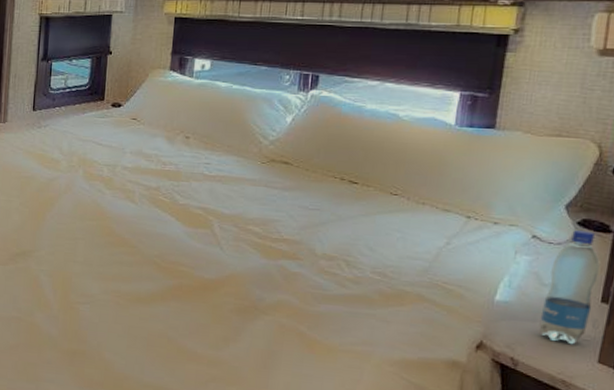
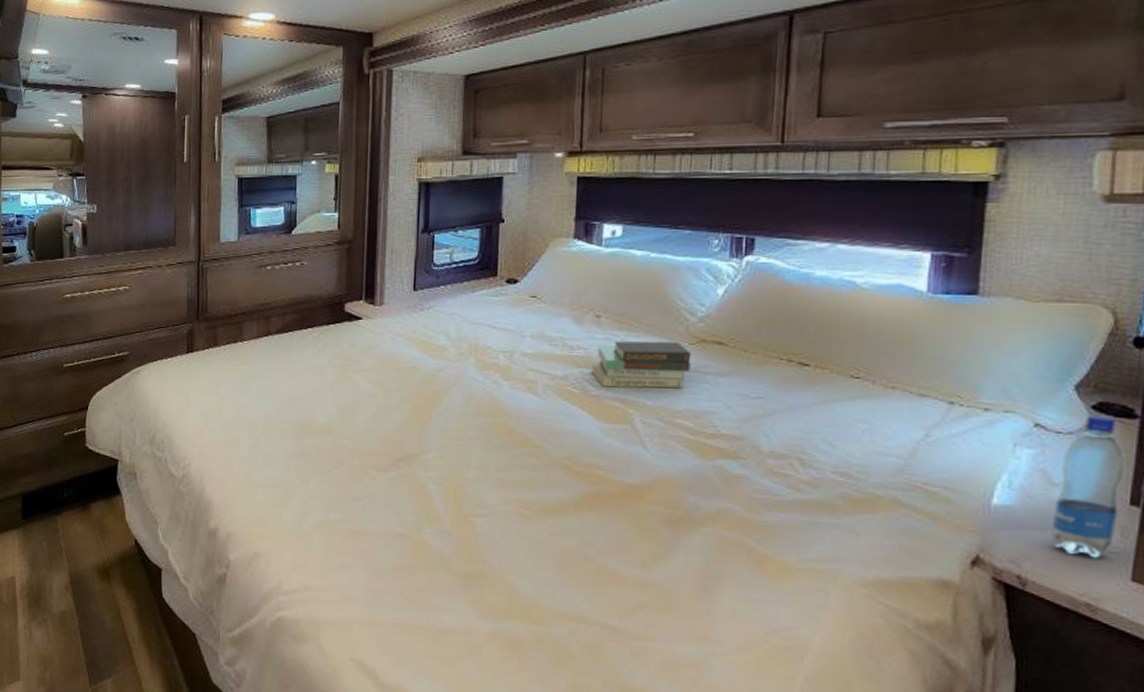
books: none [180,159,263,200] -> present [591,341,692,389]

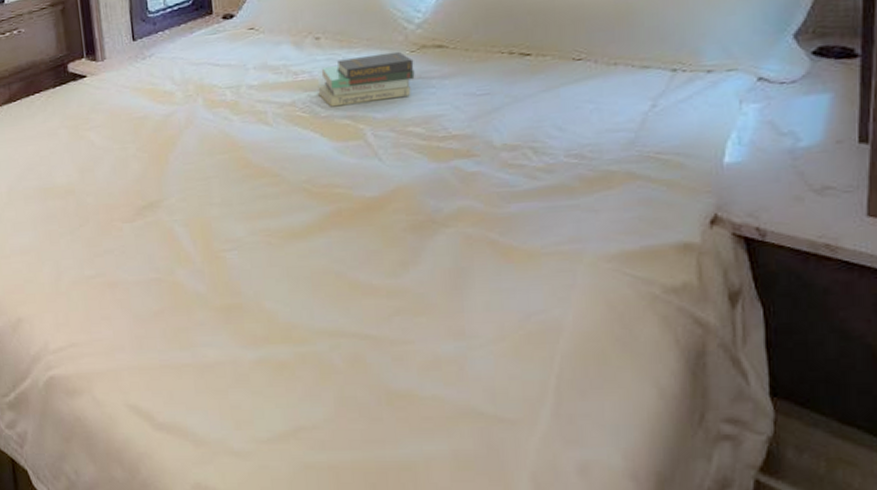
bottle: present [1051,416,1127,559] -> none [784,60,852,200]

